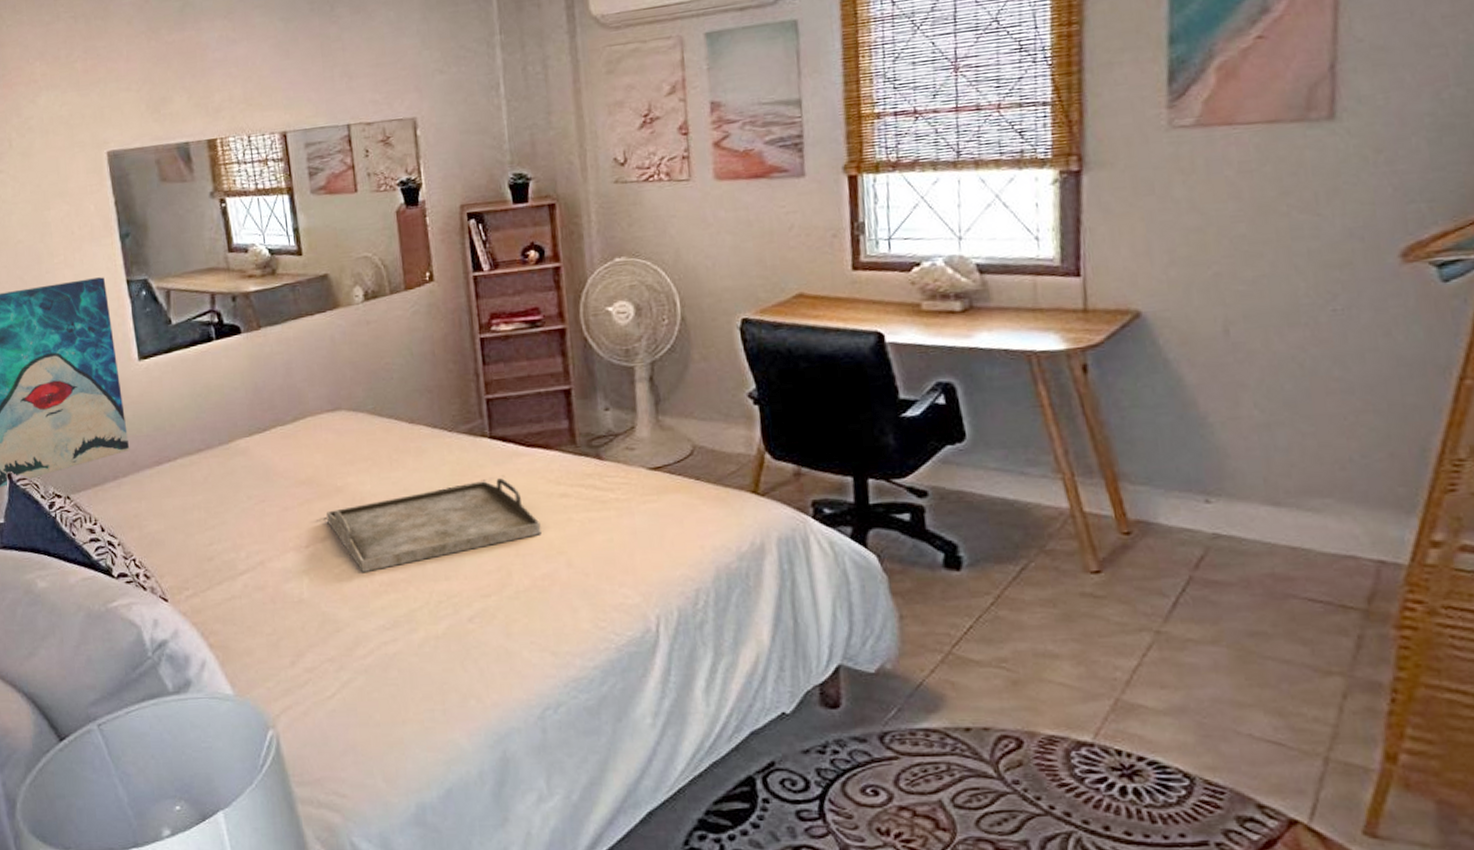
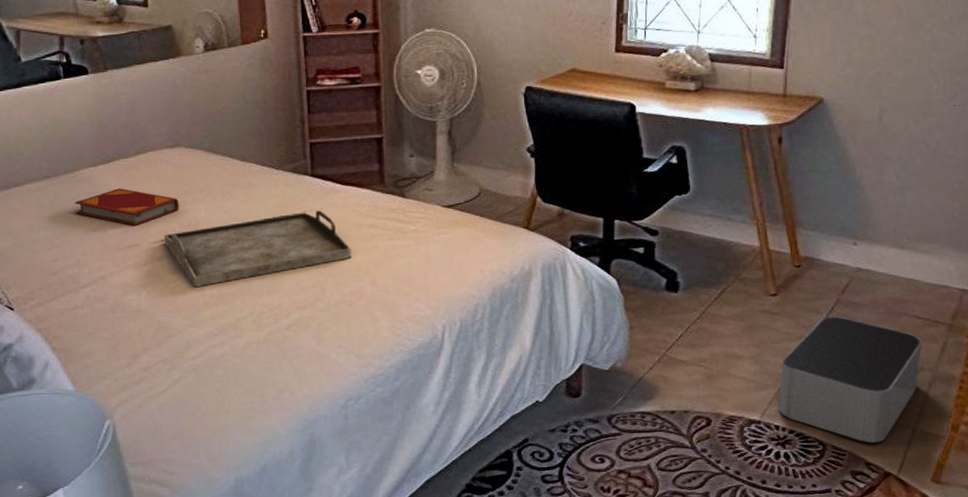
hardback book: none [229,459,343,503] -> present [74,188,180,227]
storage bin: none [1117,600,1326,777] -> present [778,316,923,443]

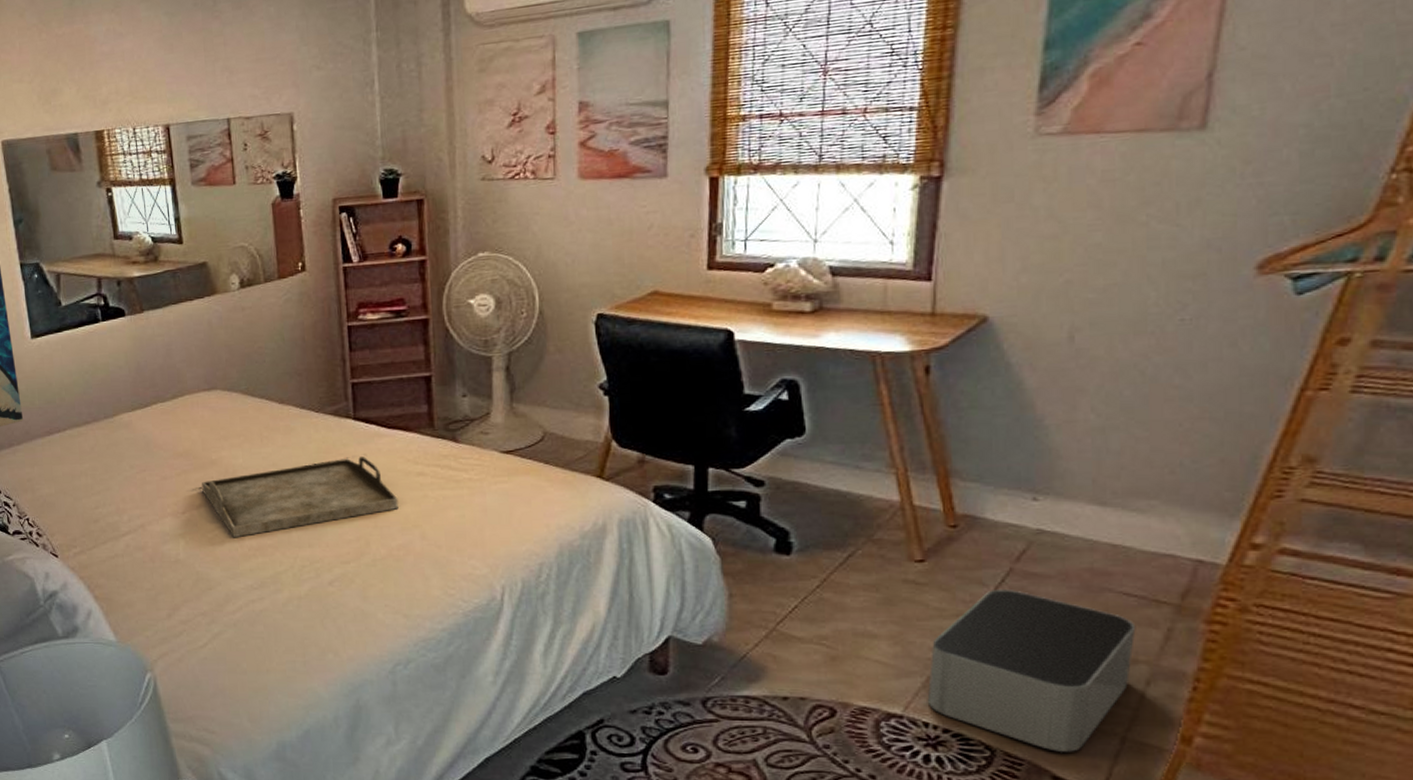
hardback book: present [74,188,180,227] -> none [113,433,217,473]

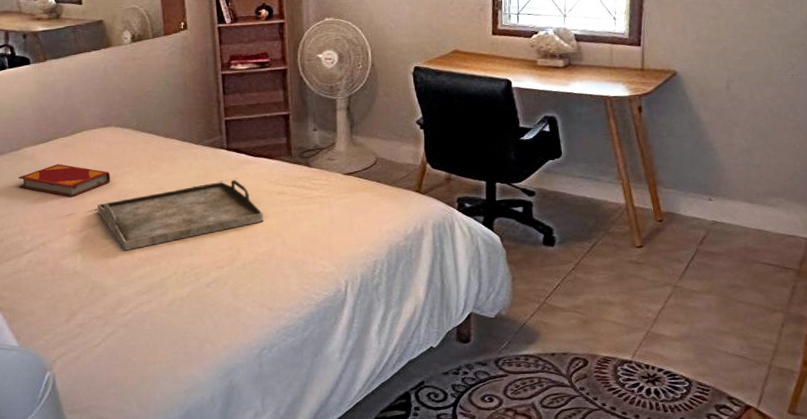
hardback book: none [113,433,217,473] -> present [18,164,111,198]
storage bin: present [927,590,1136,752] -> none [647,264,774,379]

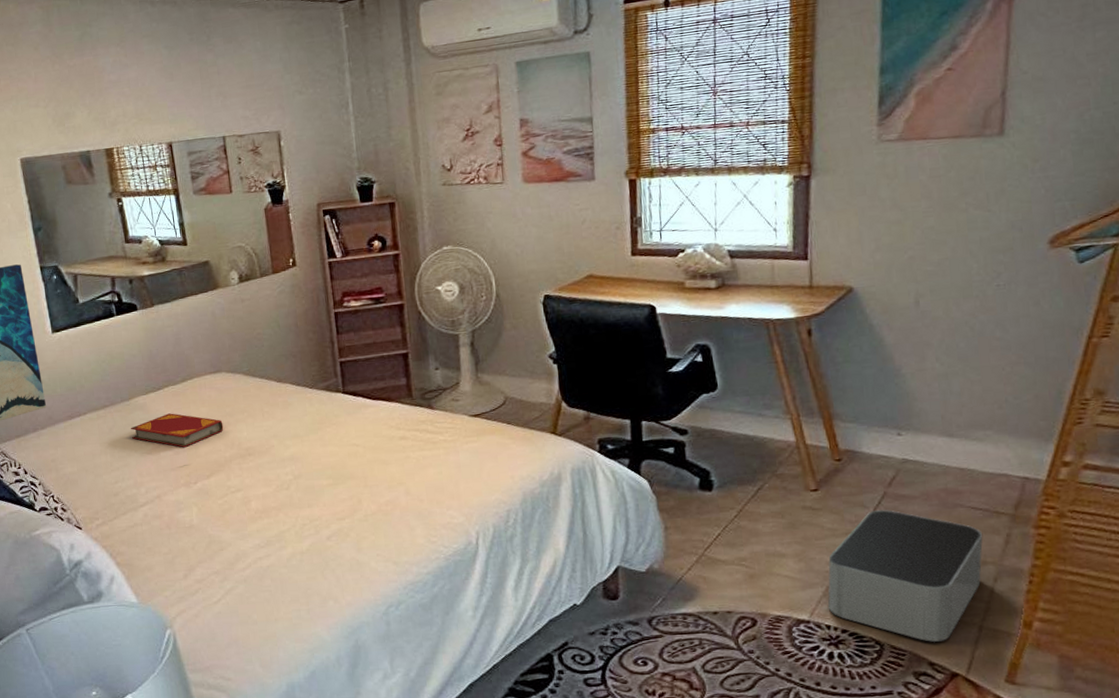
serving tray: present [97,180,264,250] -> none [211,425,385,502]
storage bin: none [647,264,774,379] -> present [828,510,983,642]

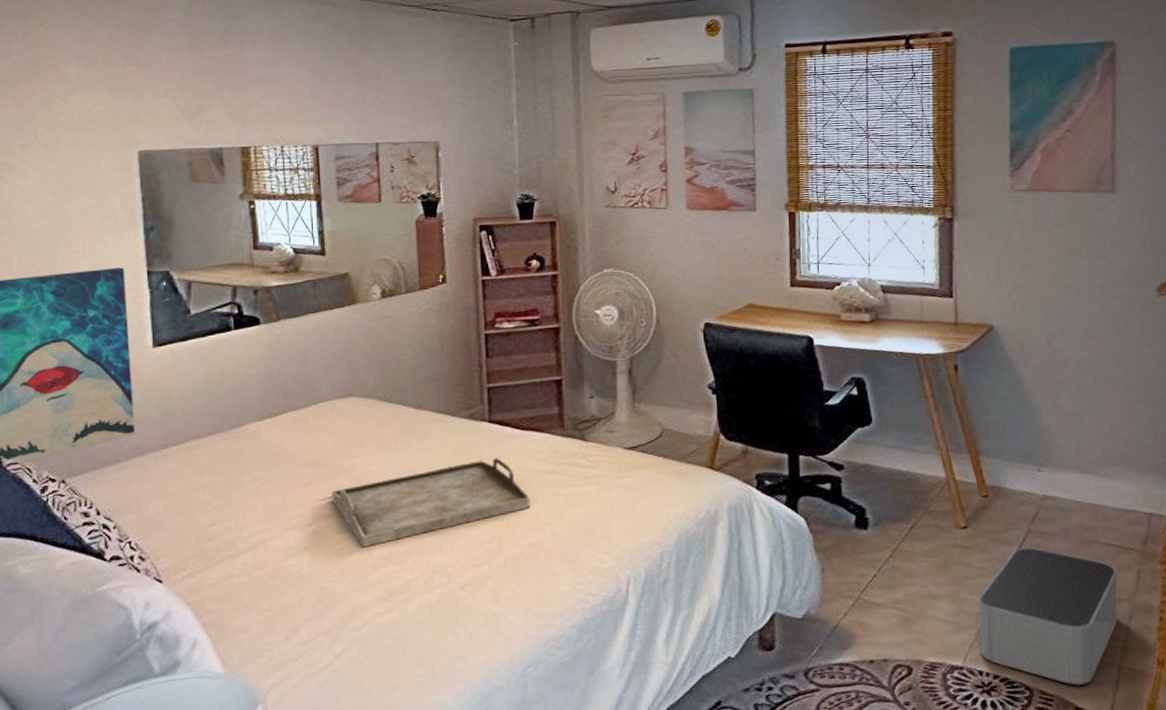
hardback book: present [130,413,224,448] -> none [237,442,350,483]
serving tray: none [211,425,385,502] -> present [332,458,530,547]

